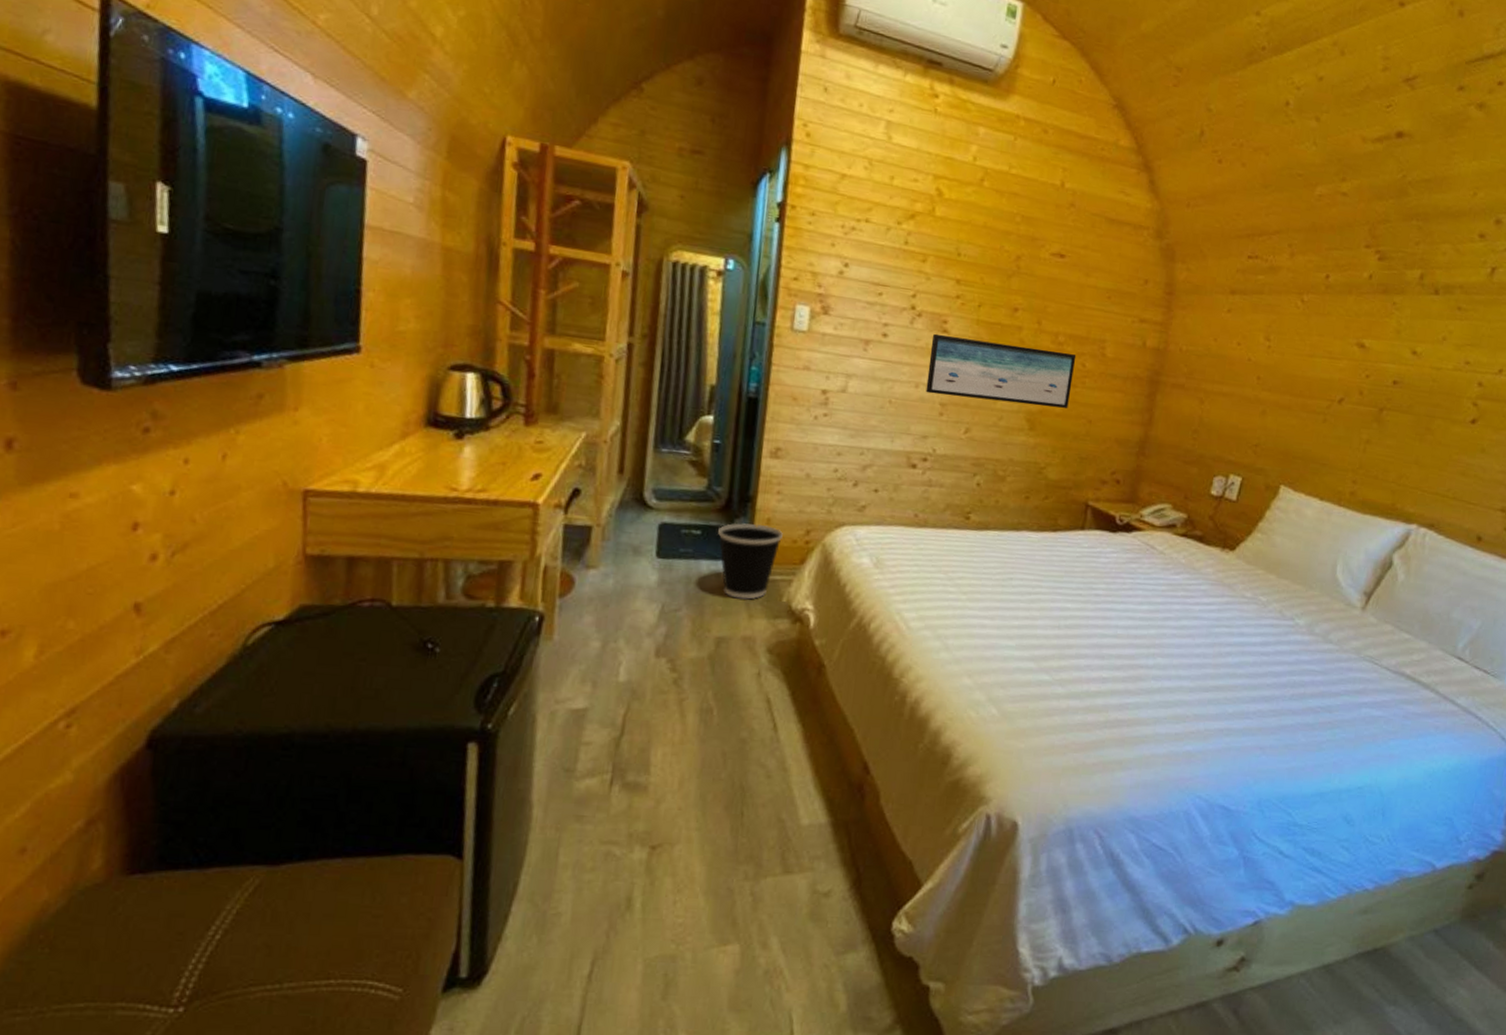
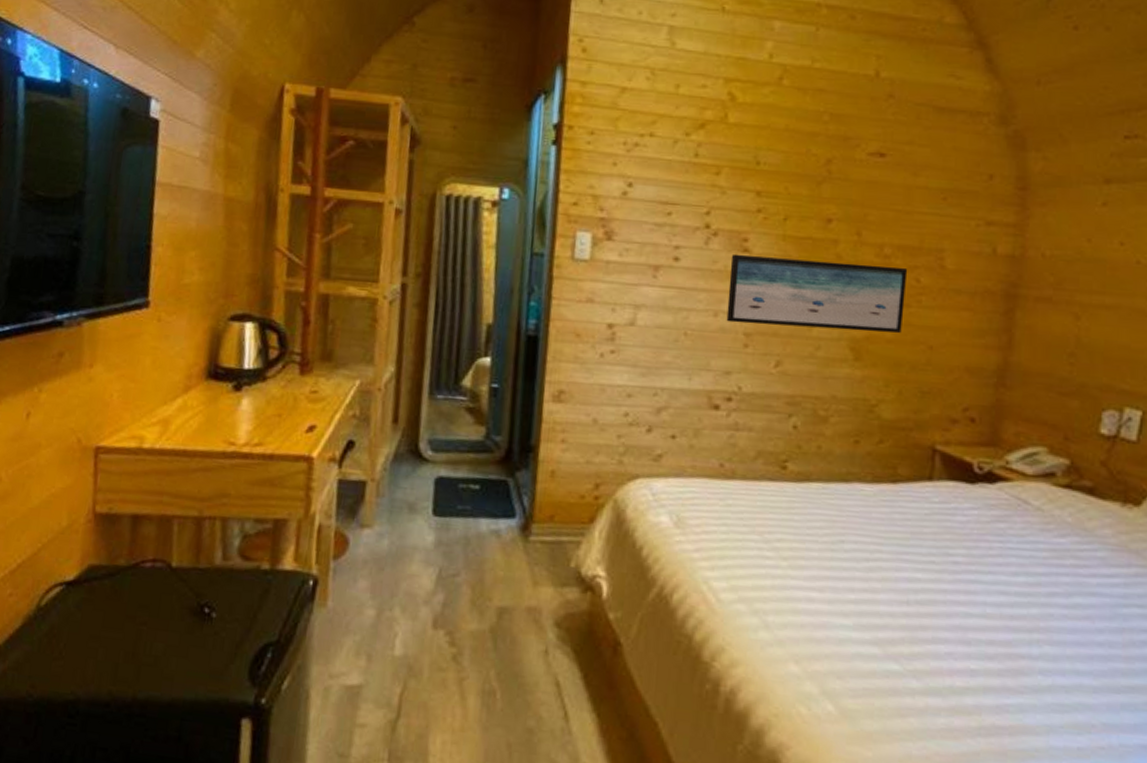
wastebasket: present [718,522,783,600] -> none [498,475,569,564]

